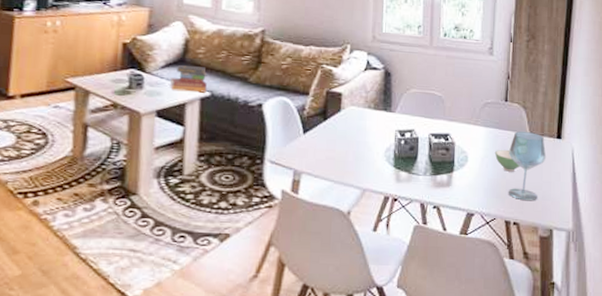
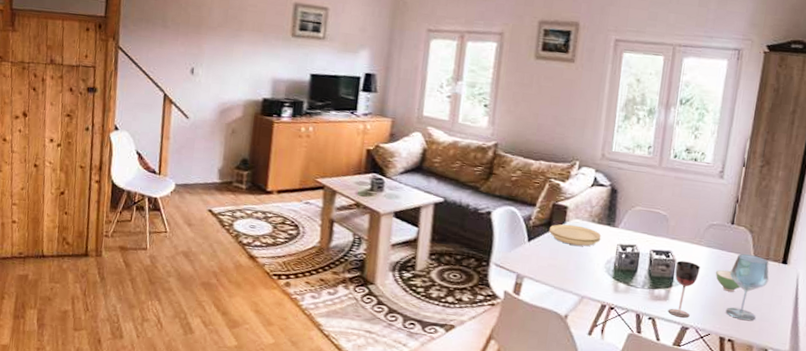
books: present [169,64,208,93] -> none [407,171,442,199]
plate: none [324,112,379,135] -> present [548,224,602,247]
wineglass: none [452,143,479,204] -> present [668,260,700,318]

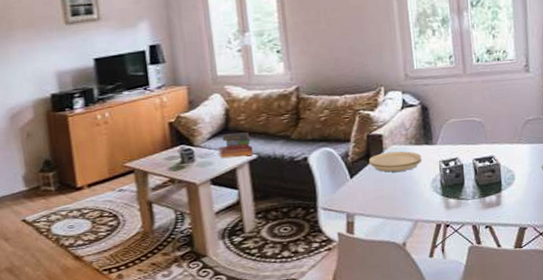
books: none [407,171,442,199] -> present [217,132,253,159]
wineglass: present [668,260,700,318] -> none [501,162,526,220]

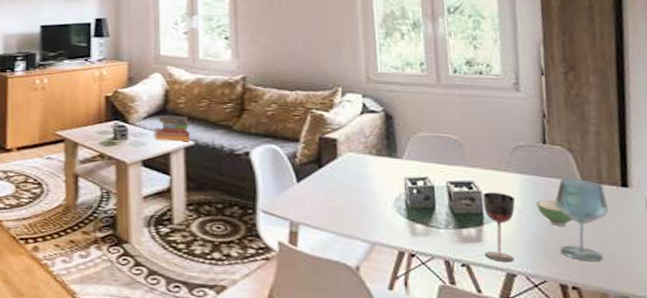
plate: present [368,151,422,172] -> none [319,159,384,183]
wineglass: none [501,162,526,220] -> present [483,192,515,262]

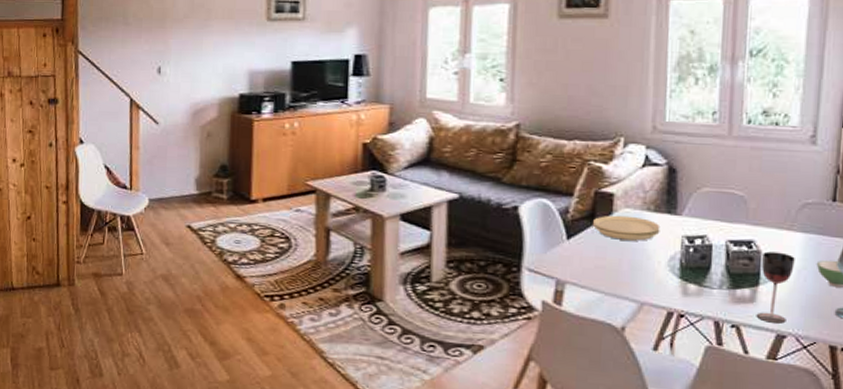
books: present [153,114,190,142] -> none [413,164,455,195]
plate: none [319,159,384,183] -> present [592,215,661,241]

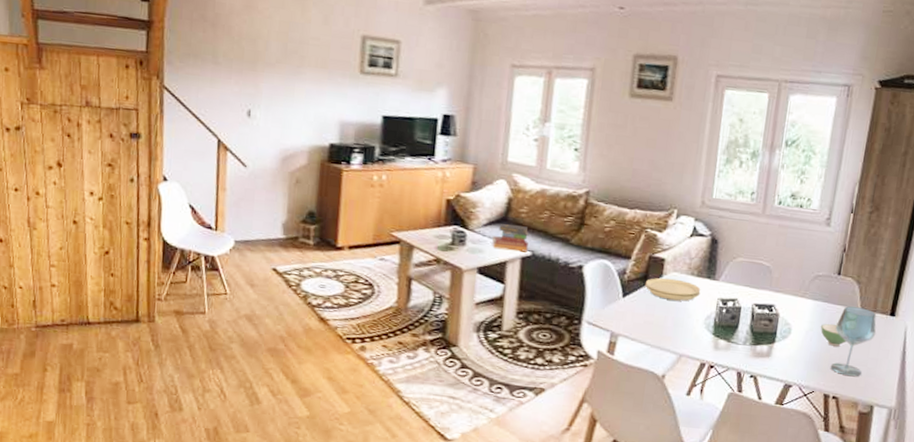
books: none [413,164,455,195] -> present [491,223,529,253]
wineglass: present [756,251,795,324] -> none [770,314,805,375]

